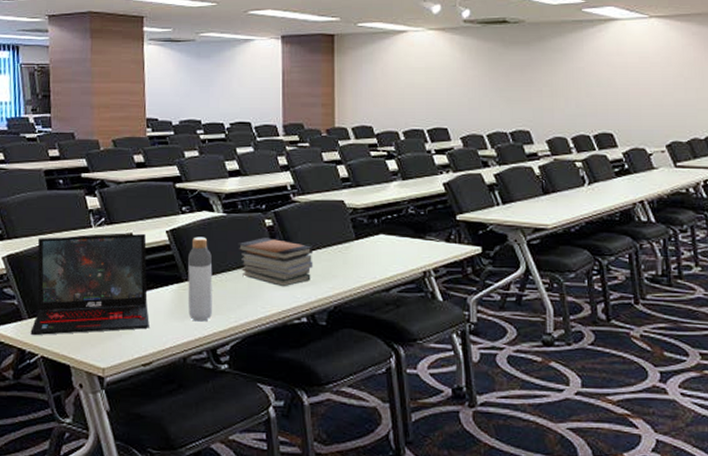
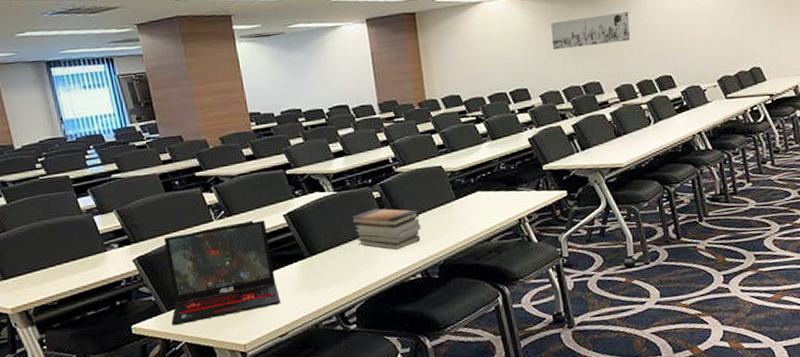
bottle: present [188,237,213,322] -> none [307,215,336,292]
wall art: none [479,59,569,90] -> present [551,12,630,50]

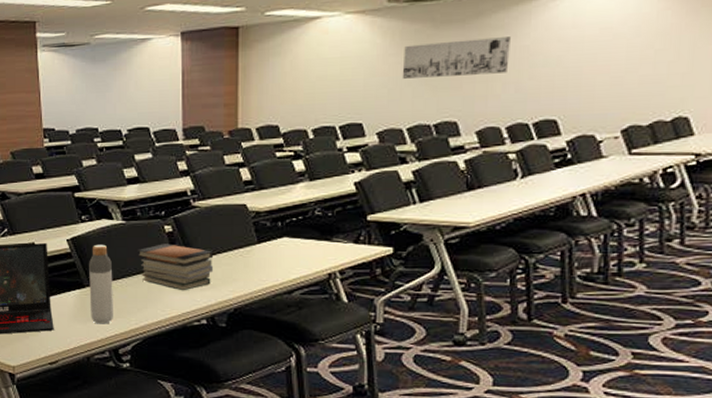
bottle: none [307,215,336,292] -> present [89,244,113,324]

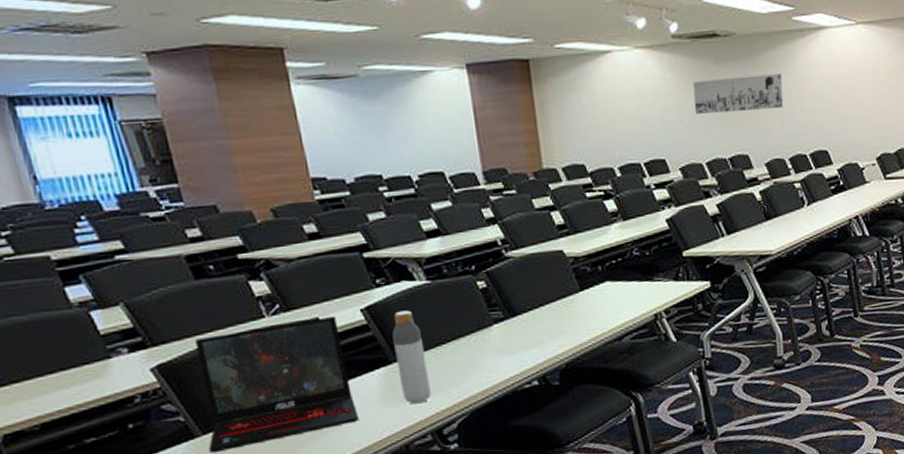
book stack: present [137,244,214,291] -> none [449,301,538,353]

